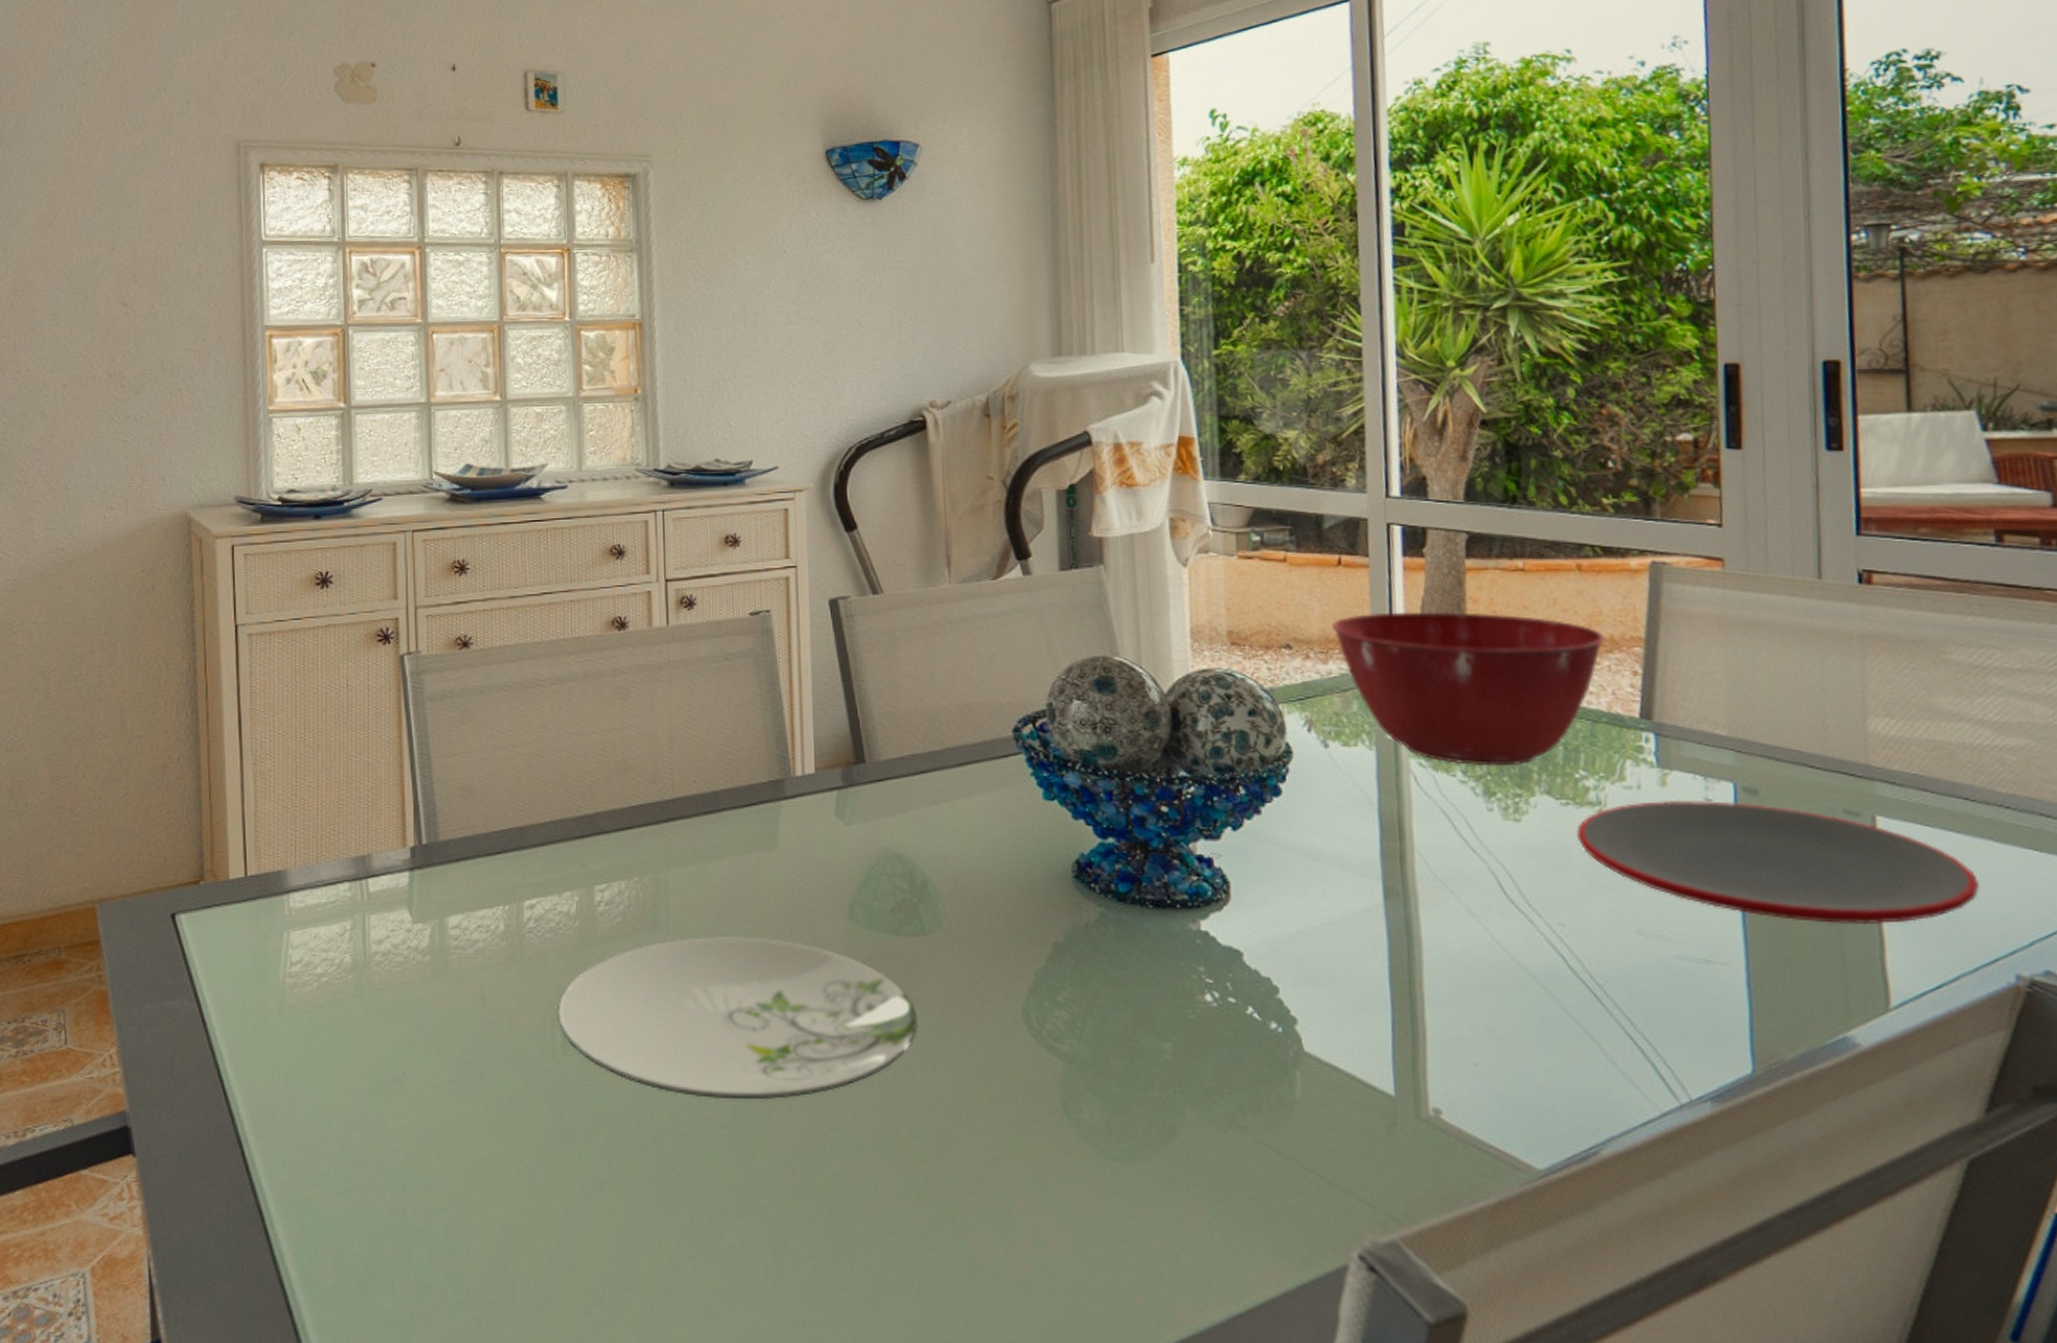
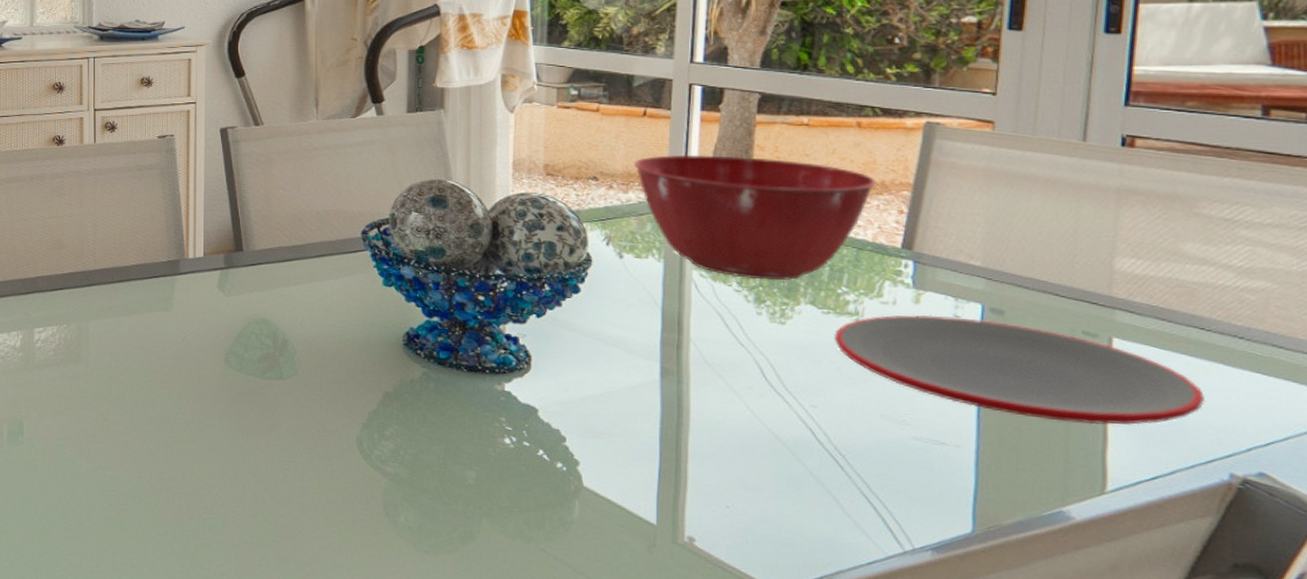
plate: present [557,937,919,1100] -> none [4,370,275,488]

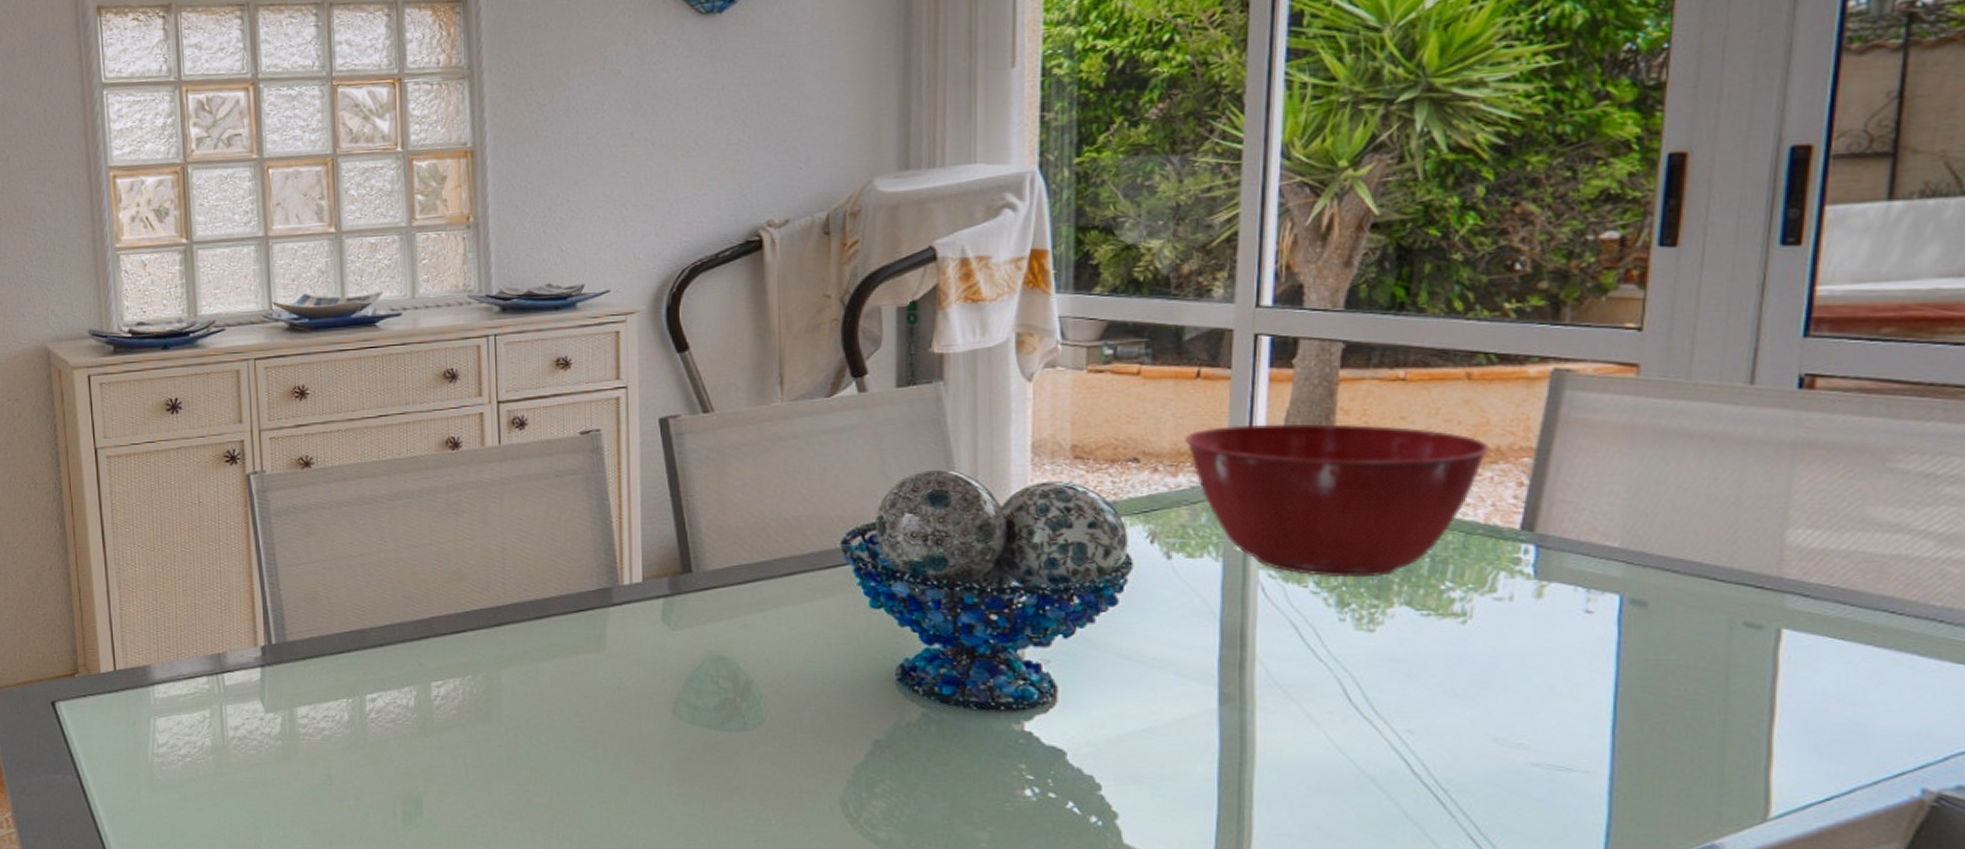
plate: present [833,314,1205,425] -> none [1434,611,1893,737]

